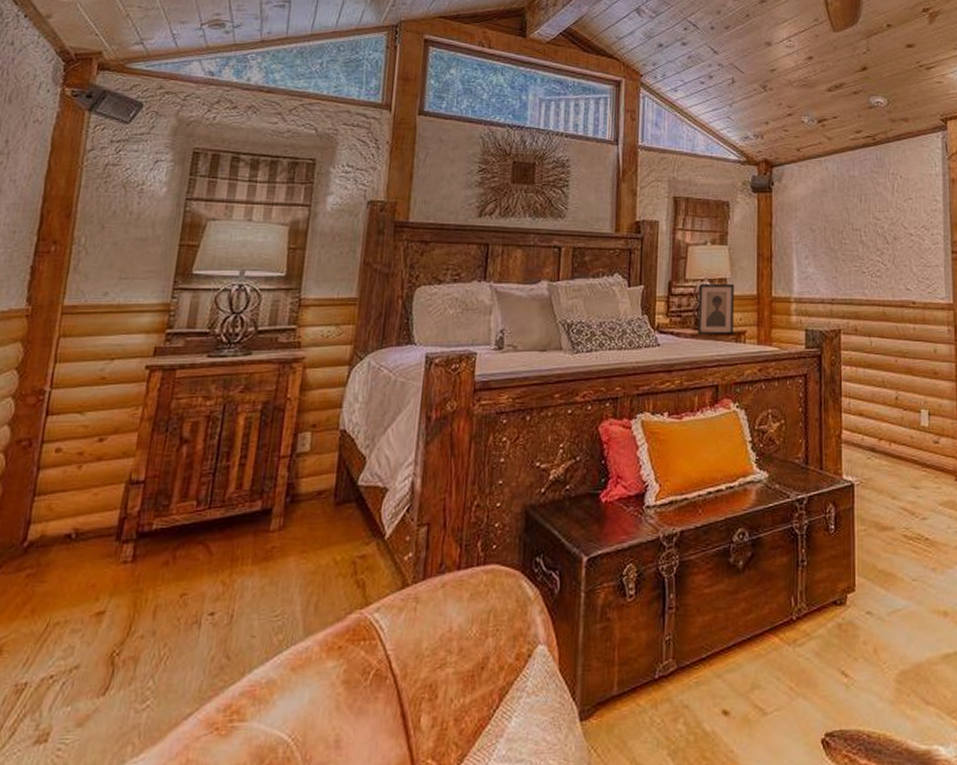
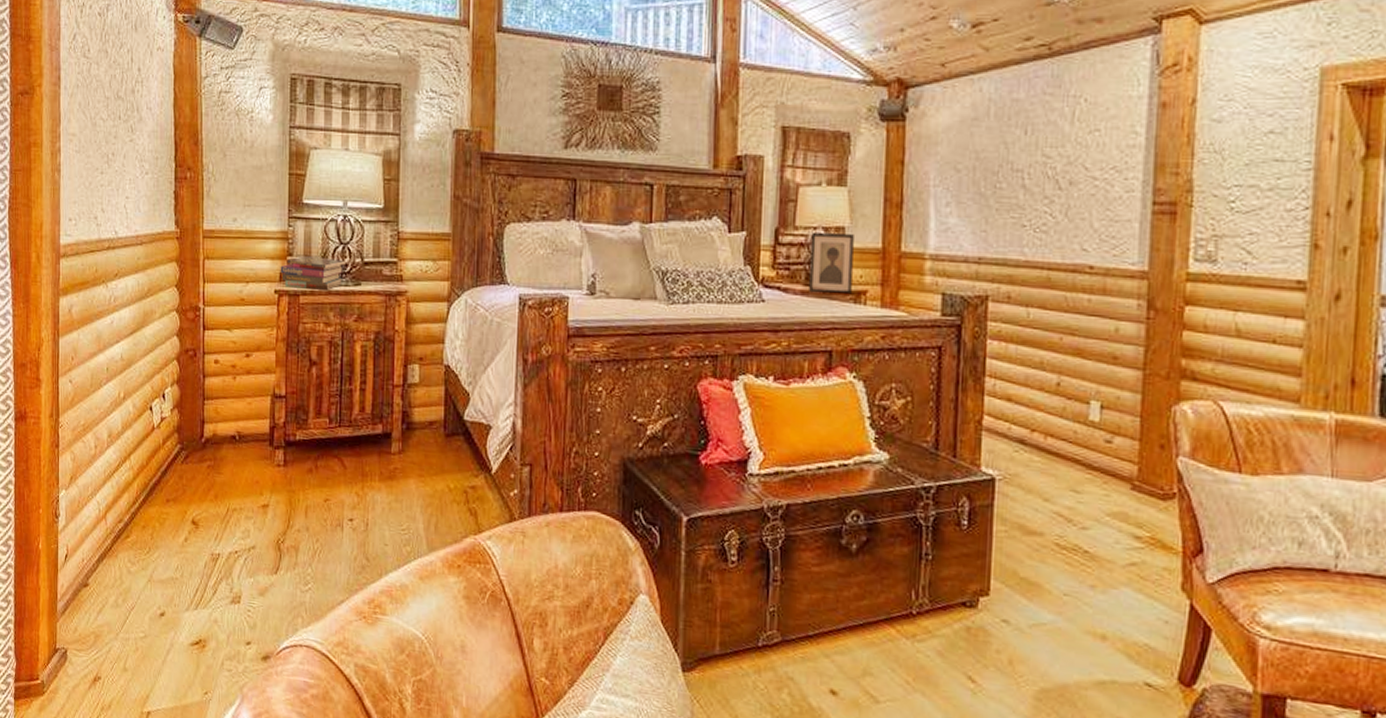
books: none [155,328,236,364] -> present [280,256,345,292]

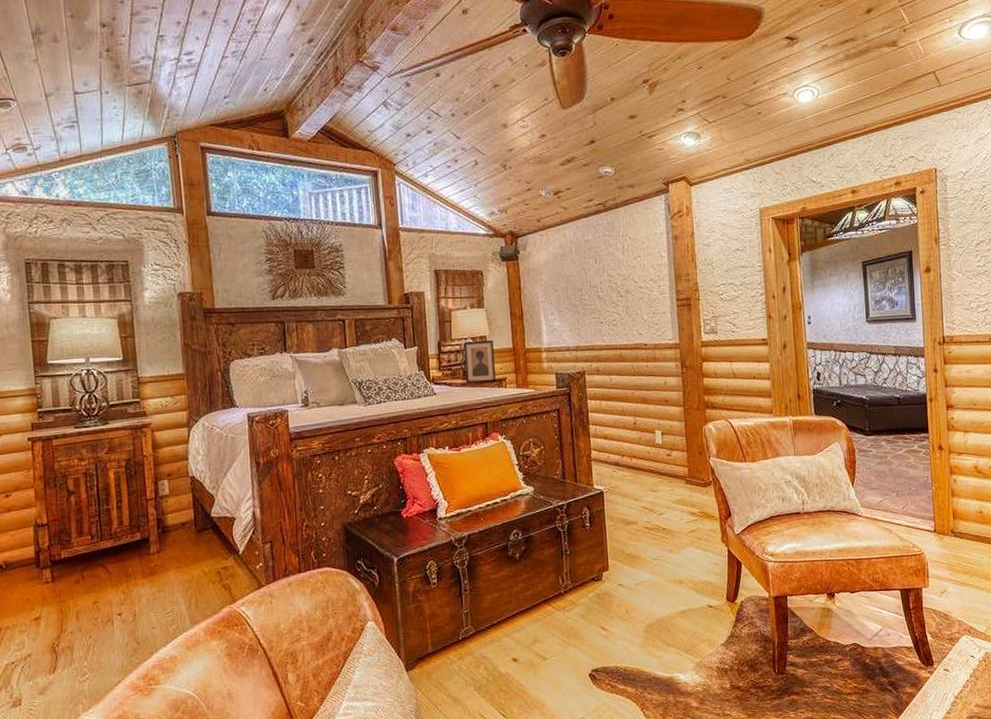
books: present [280,256,345,292] -> none [31,405,93,435]

